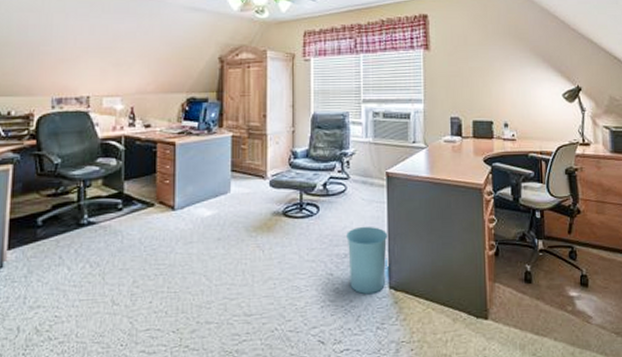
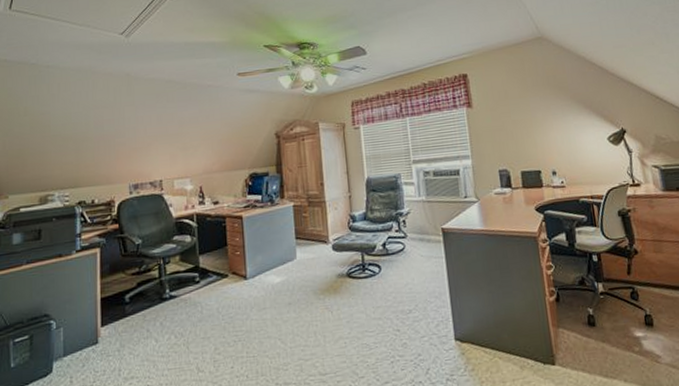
waste bin: present [346,227,388,294] -> none [409,281,451,347]

